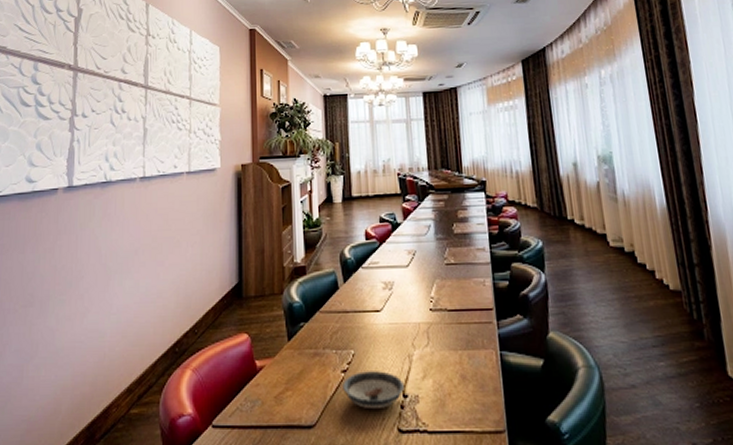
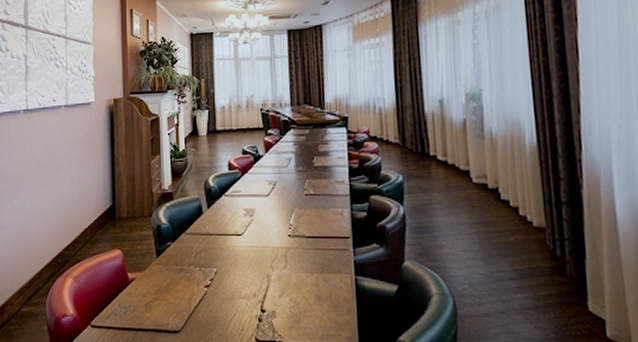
saucer: present [343,371,404,410] -> none [206,287,262,321]

